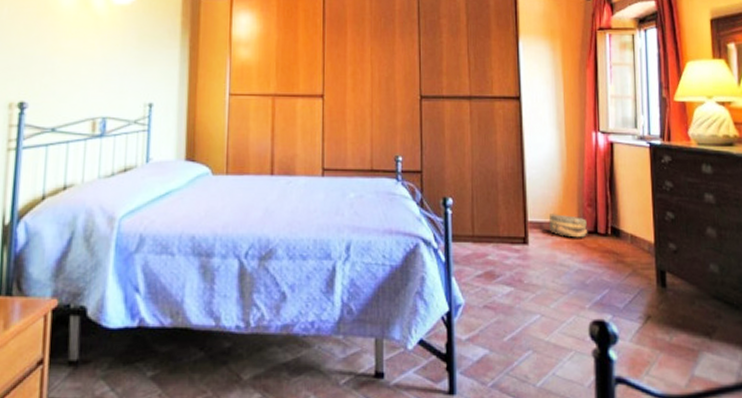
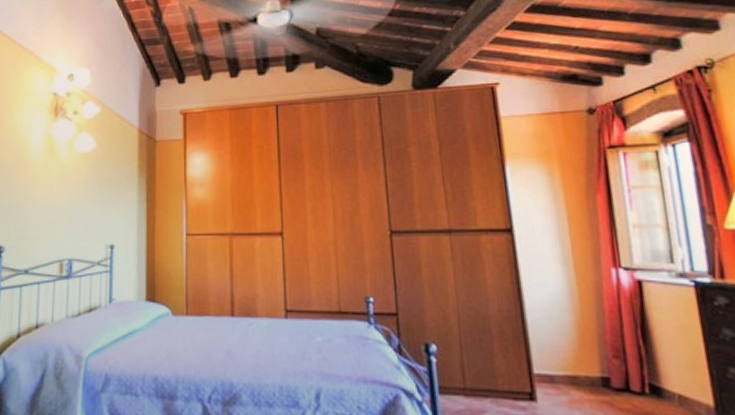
hat box: present [548,212,587,238] -> none [561,364,616,396]

